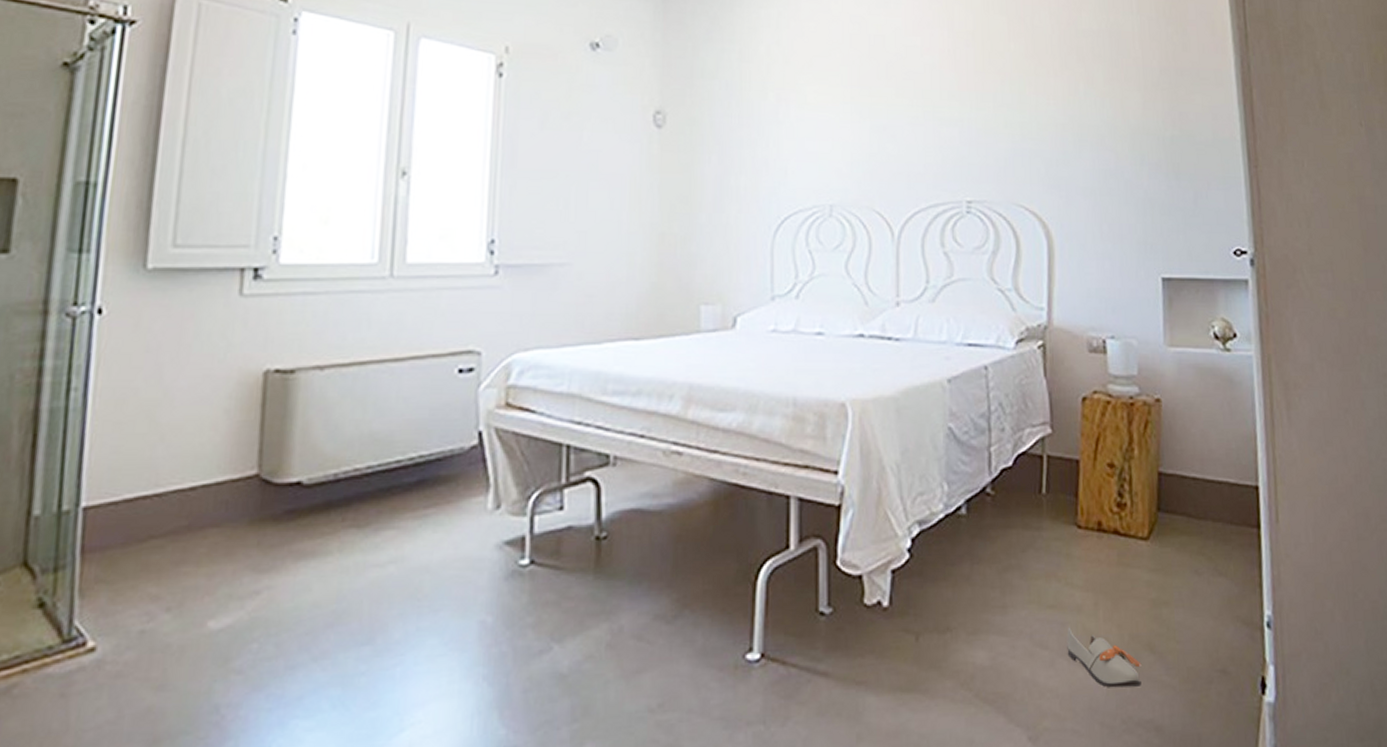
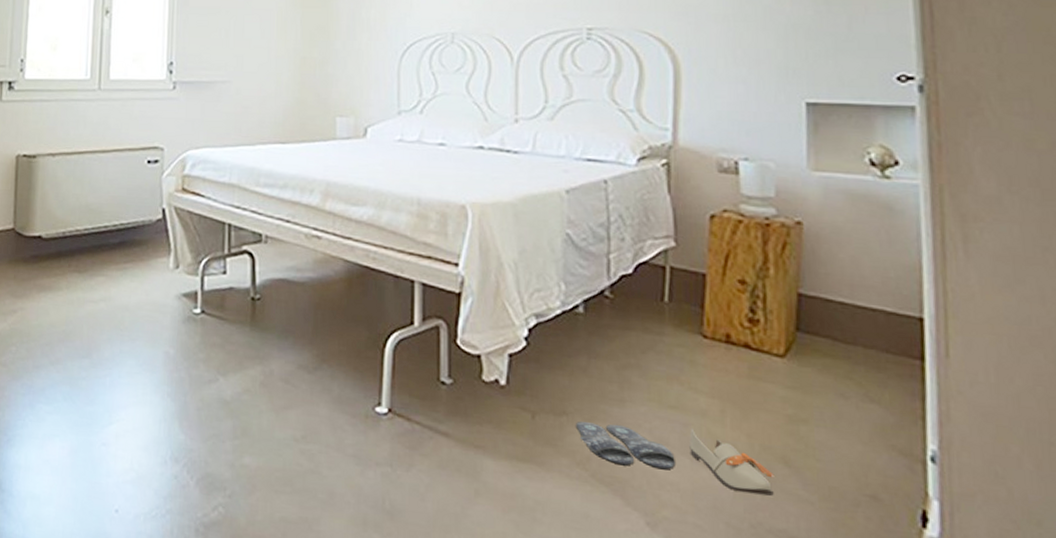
slippers: none [960,633,1054,679] -> present [576,421,675,470]

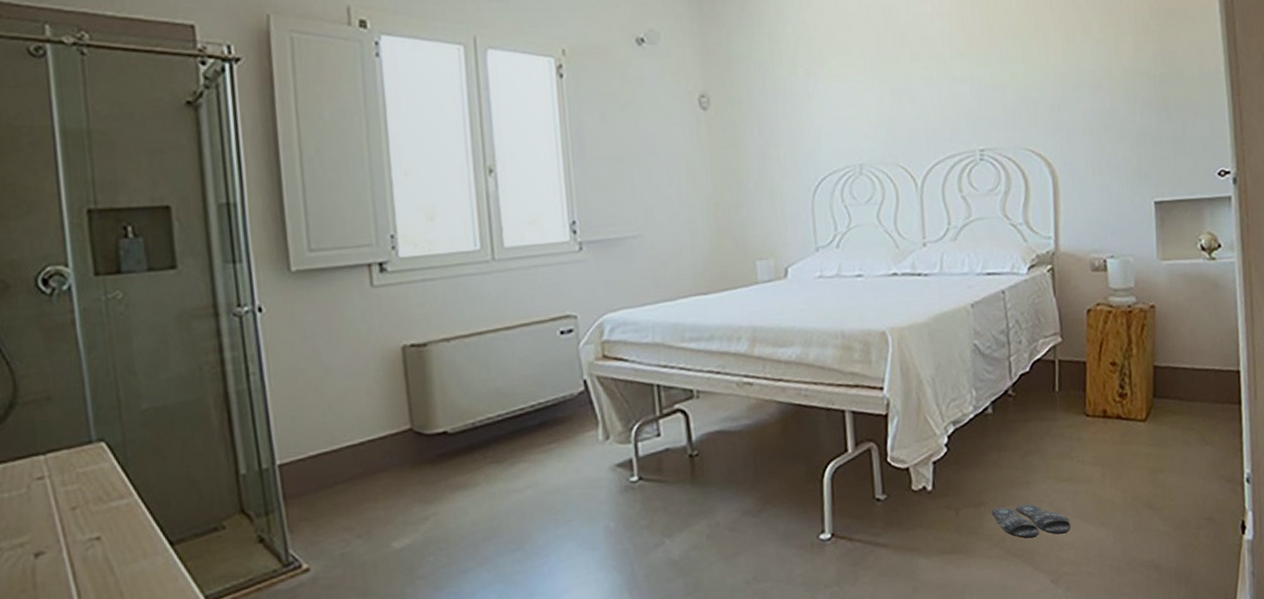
slipper: present [689,428,775,496] -> none [1079,494,1142,539]

